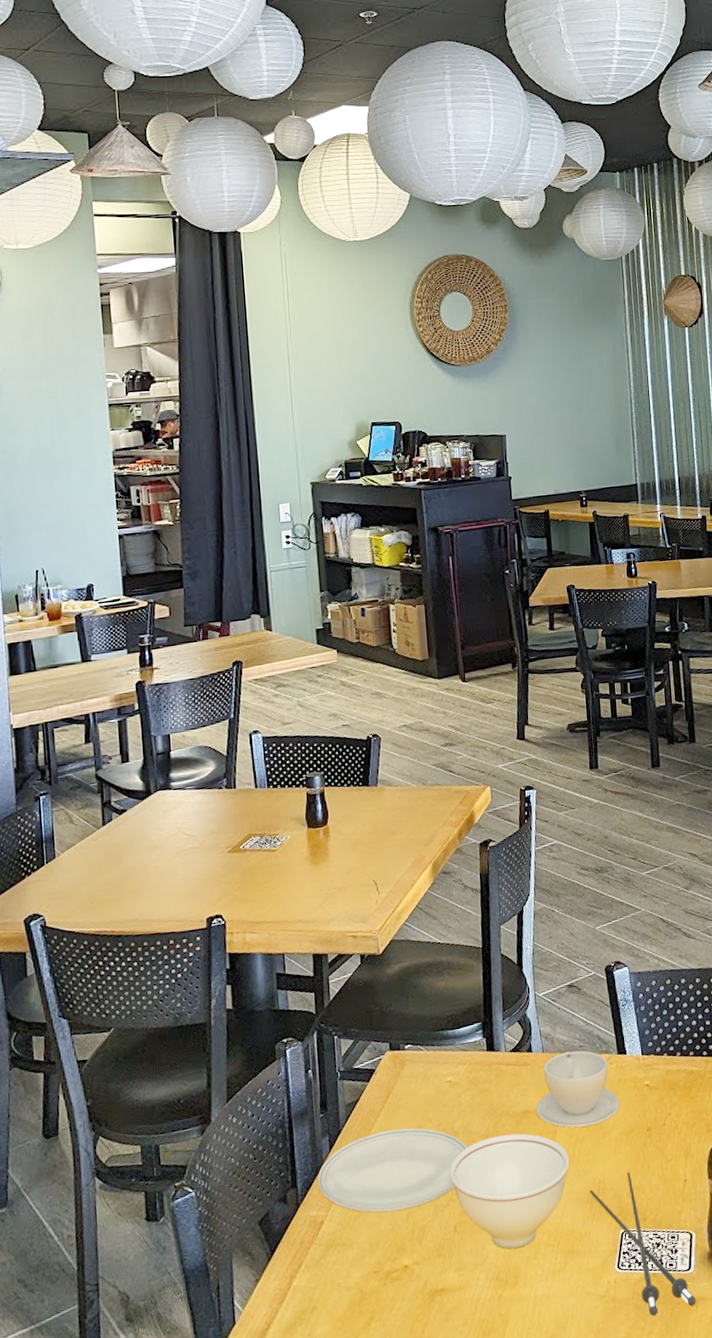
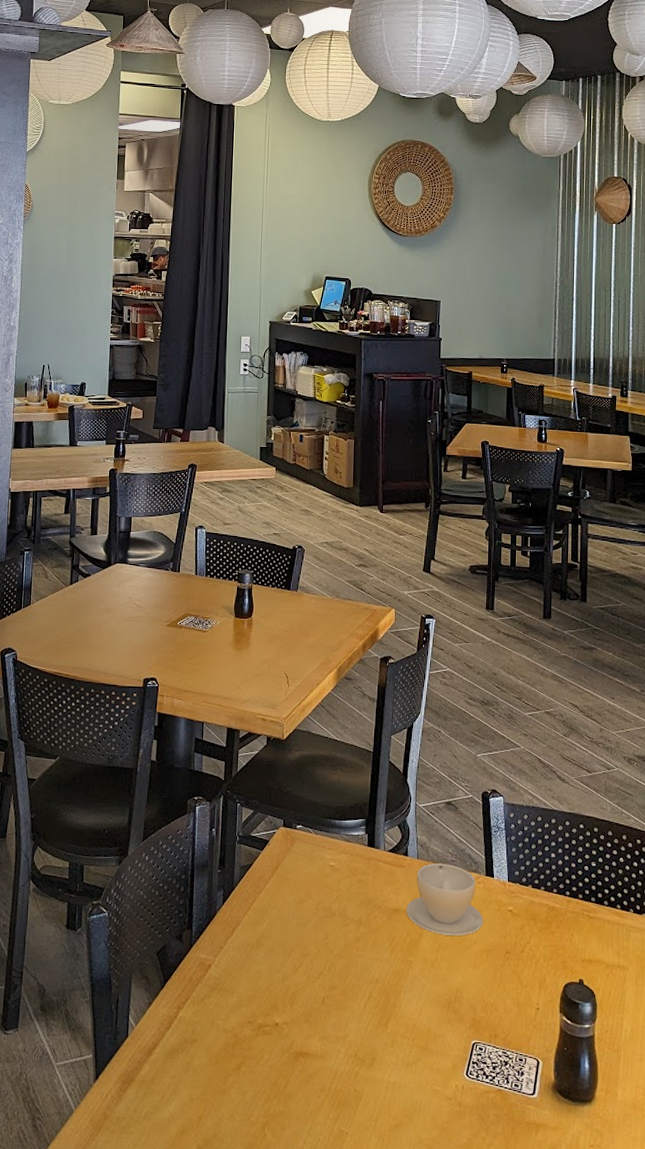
plate: present [317,1128,468,1214] -> none [209,897,342,973]
bowl: present [449,1133,570,1249] -> none [323,925,432,1032]
chopsticks: present [590,1171,696,1317] -> none [447,987,537,1130]

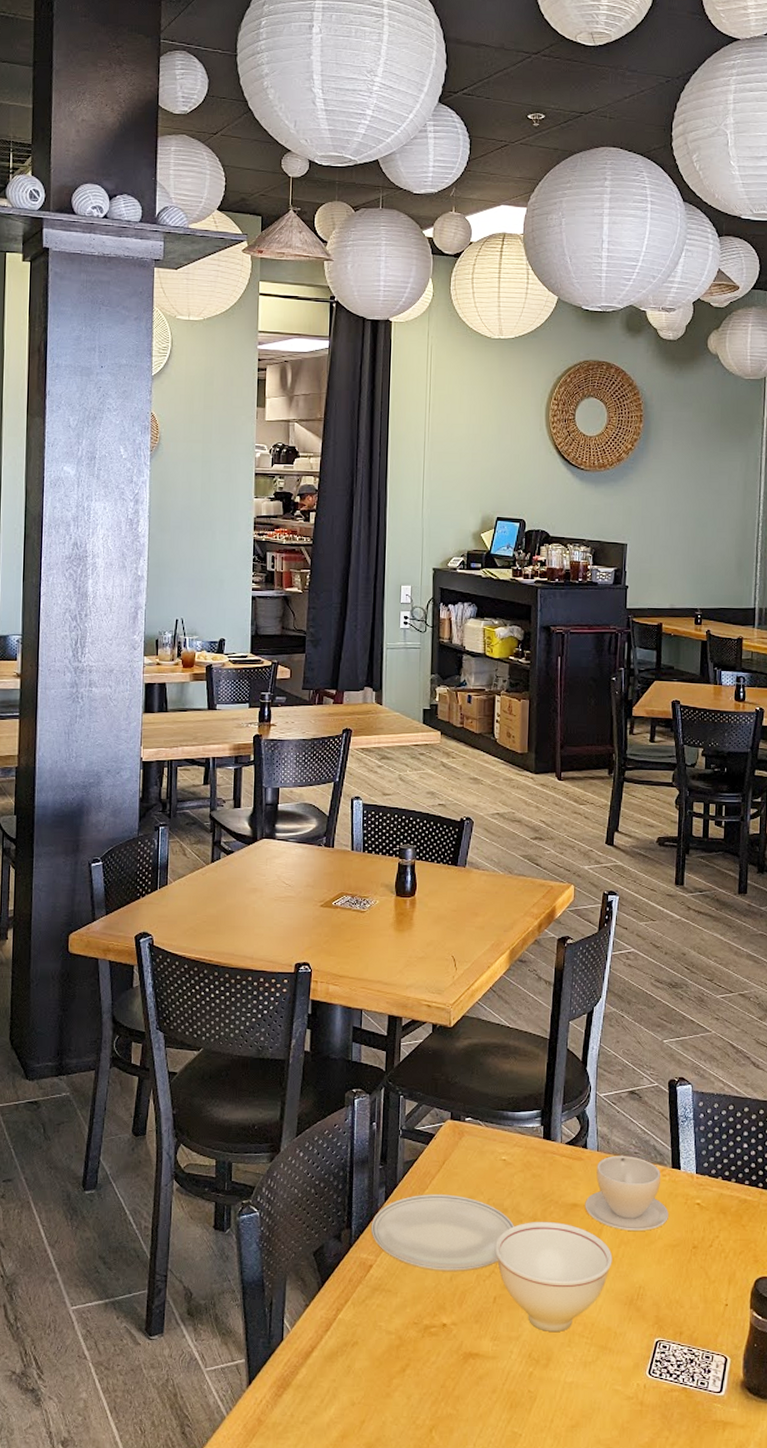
plate: none [209,897,342,973] -> present [371,1194,515,1272]
bowl: none [323,925,432,1032] -> present [494,1221,613,1332]

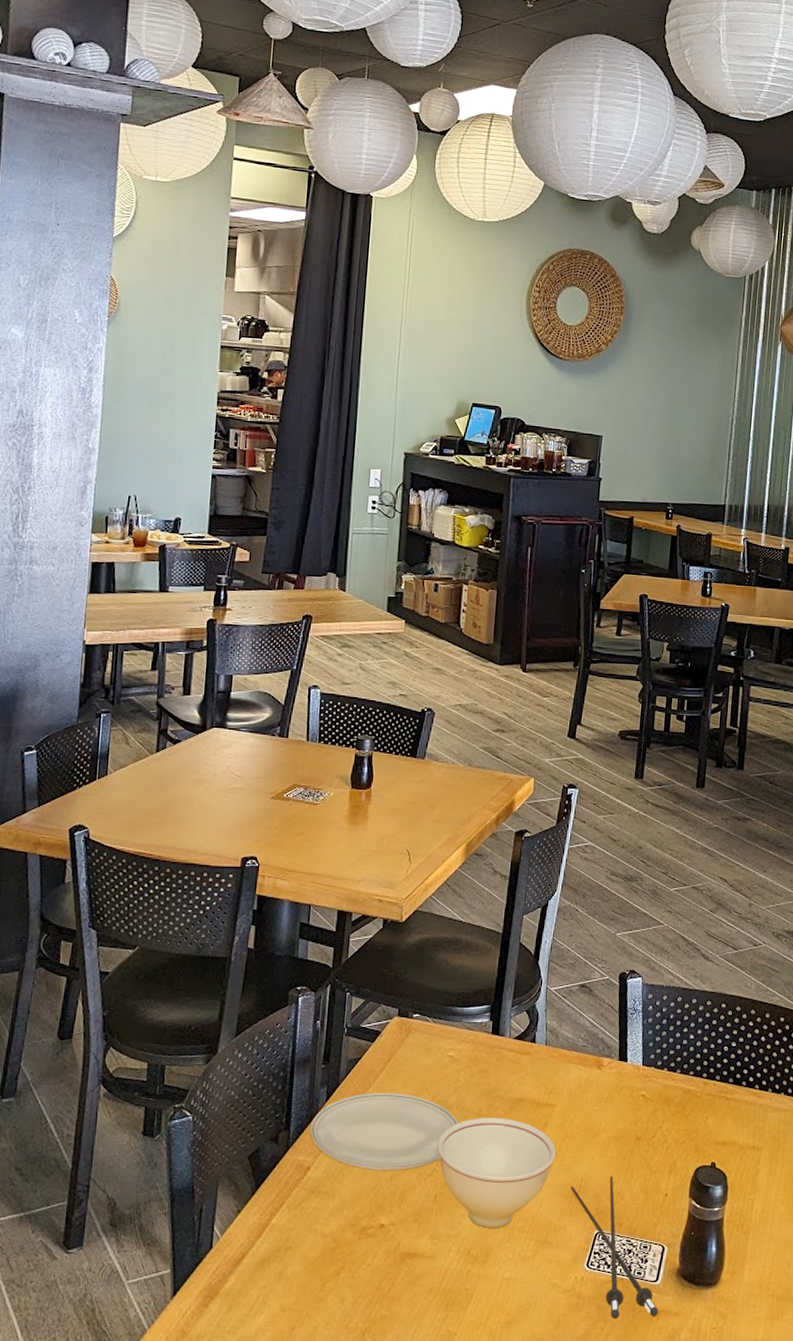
teacup: present [585,1155,669,1231] -> none [530,1048,614,1124]
chopsticks: none [629,1283,724,1429] -> present [571,1175,658,1320]

